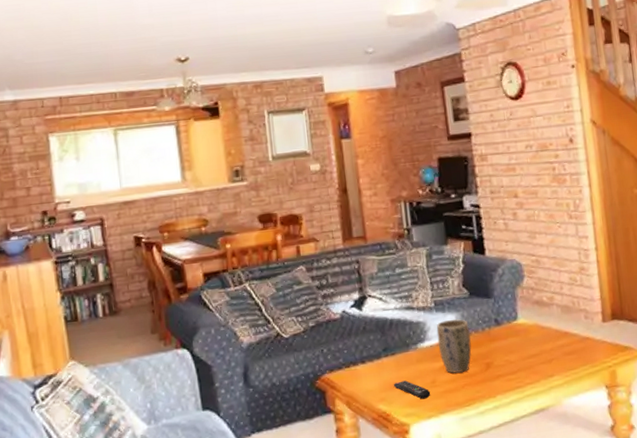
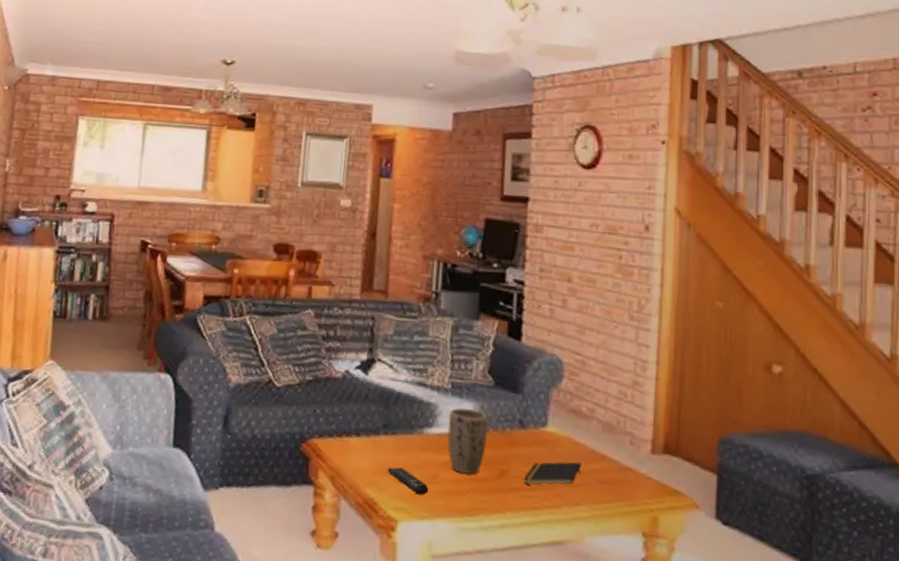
notepad: none [505,342,551,370] -> present [523,461,582,485]

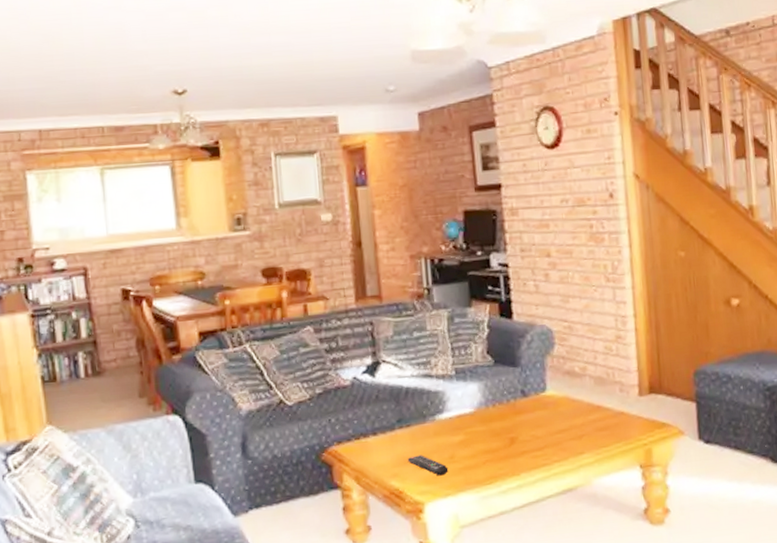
plant pot: present [447,408,488,474] -> none [456,389,495,448]
notepad: present [523,461,582,485] -> none [531,416,581,446]

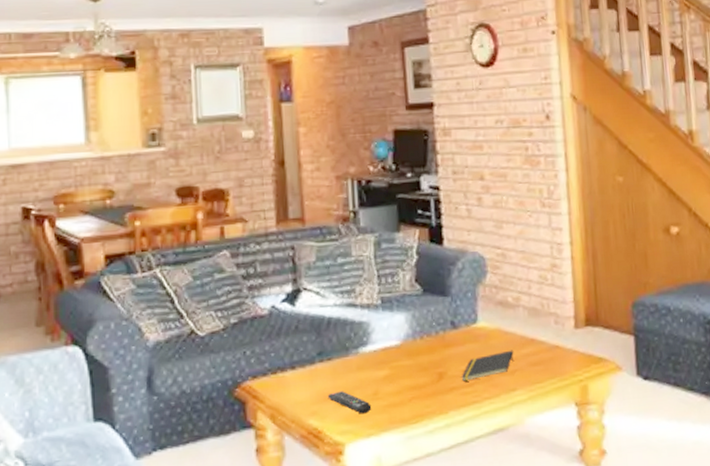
notepad: none [531,416,581,446] -> present [461,350,514,382]

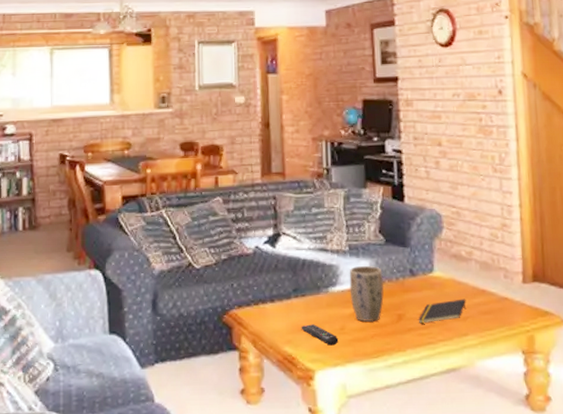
plant pot: none [382,320,423,384] -> present [349,266,384,322]

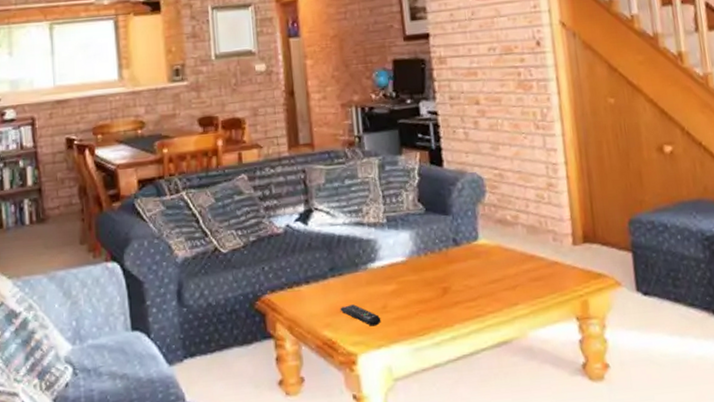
plant pot: present [349,266,384,322] -> none [388,237,427,298]
notepad: present [418,299,466,324] -> none [464,266,515,296]

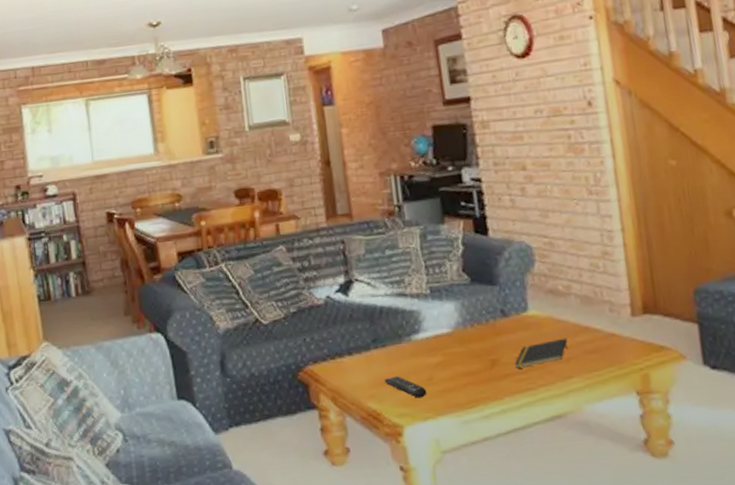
notepad: none [464,266,515,296] -> present [514,338,568,369]

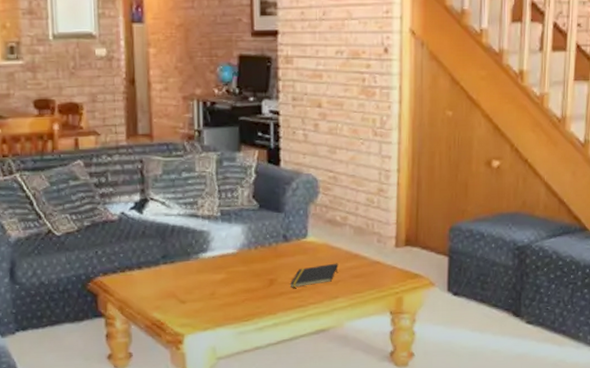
remote control: present [384,376,427,398] -> none [170,290,209,311]

